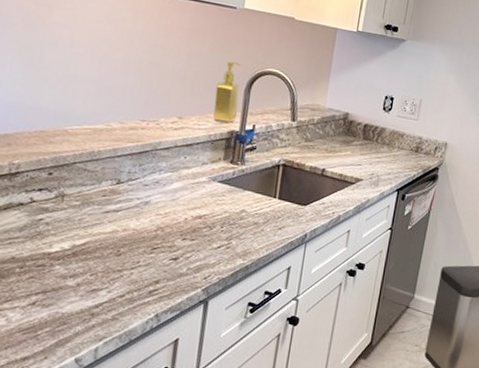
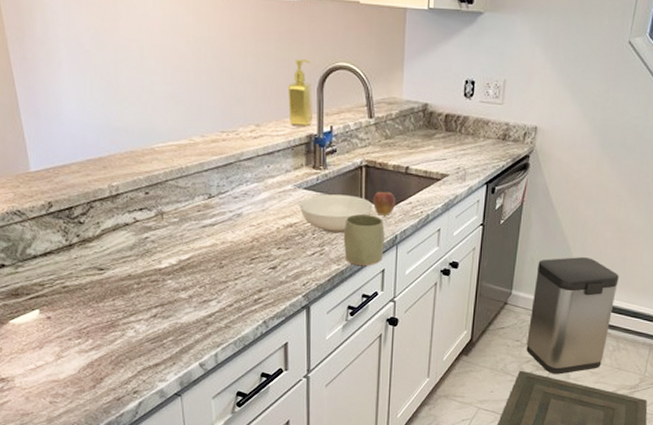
bowl: none [211,189,287,229] -> present [299,194,373,234]
mug: none [251,210,296,263] -> present [343,214,385,266]
fruit: none [285,186,310,214] -> present [372,187,396,216]

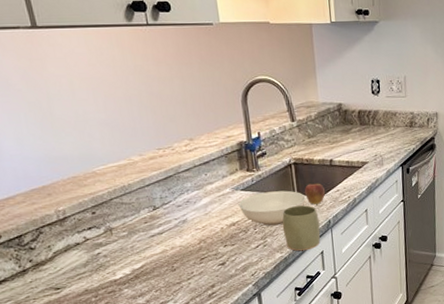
soap dispenser: present [287,58,312,126] -> none [214,76,241,136]

